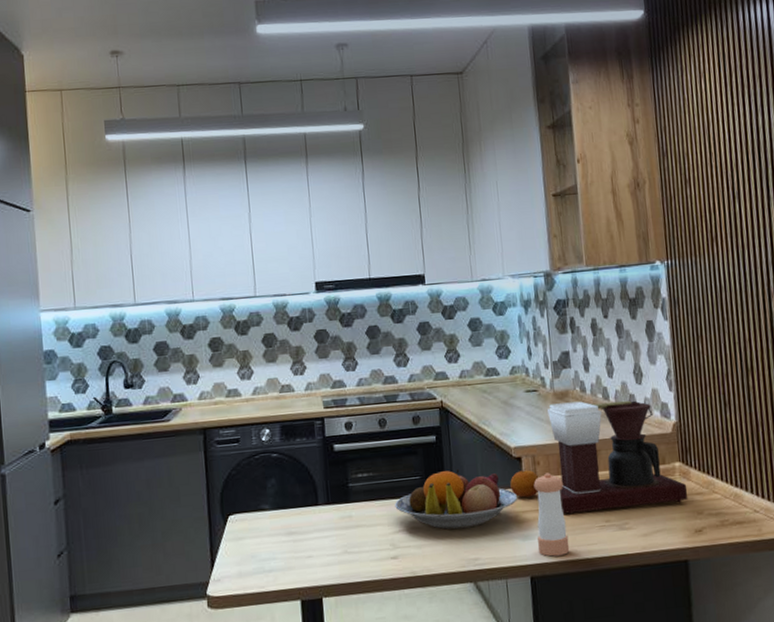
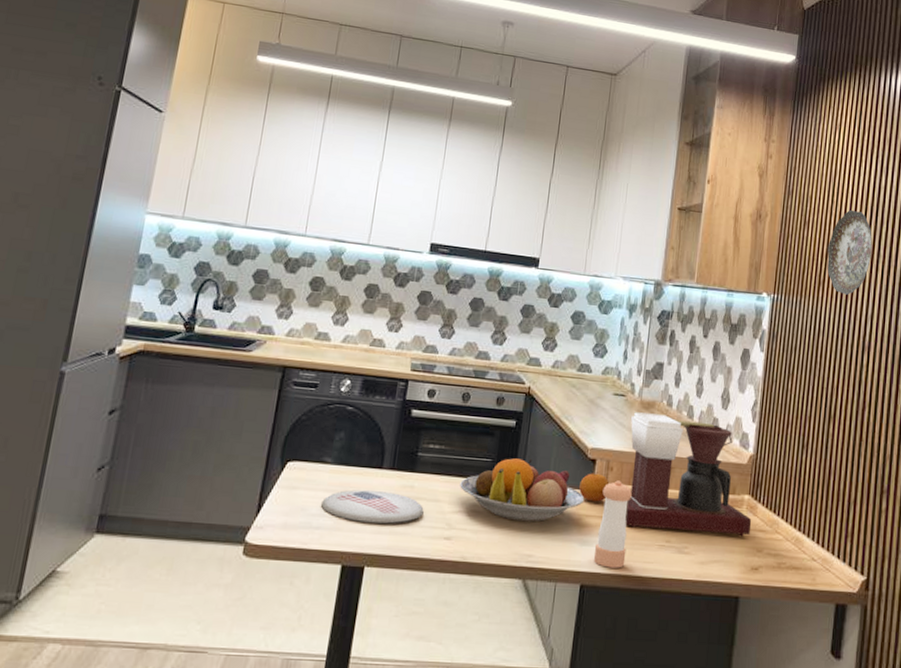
plate: none [269,525,366,559] -> present [321,489,424,524]
decorative plate: none [713,157,762,246] -> present [827,210,873,295]

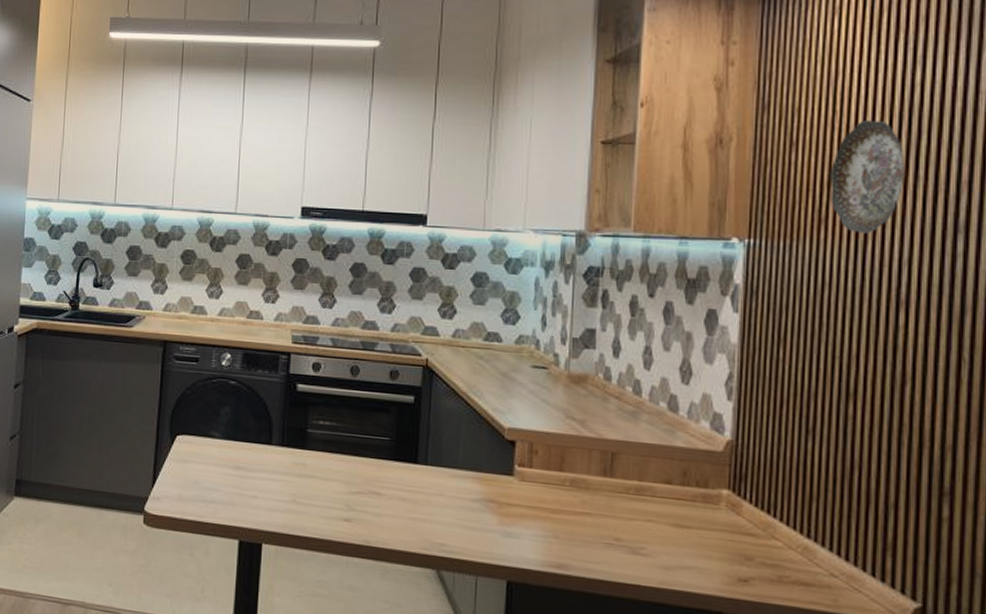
plate: present [321,489,424,524] -> none [213,465,319,502]
fruit bowl: present [460,458,585,522] -> none [356,437,505,509]
fruit: present [579,473,610,502] -> none [497,456,535,490]
pepper shaker: present [594,480,632,568] -> none [522,466,565,566]
coffee maker: present [625,412,752,537] -> none [556,387,735,540]

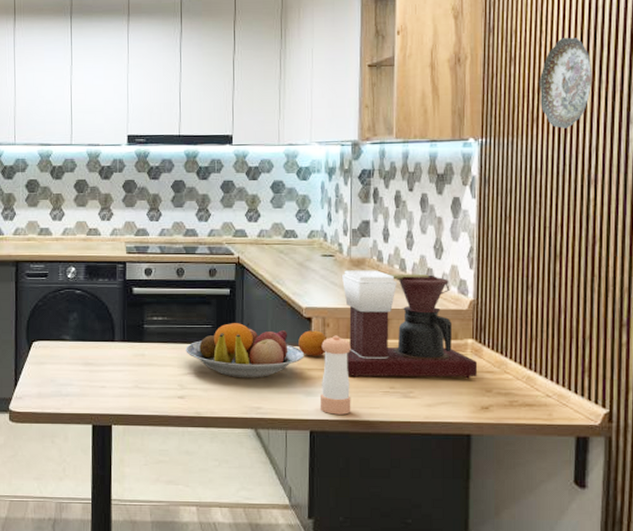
fruit bowl: none [356,437,505,509] -> present [186,322,305,378]
fruit: none [497,456,535,490] -> present [298,330,328,356]
pepper shaker: none [522,466,565,566] -> present [321,335,351,415]
coffee maker: none [556,387,735,540] -> present [341,270,478,379]

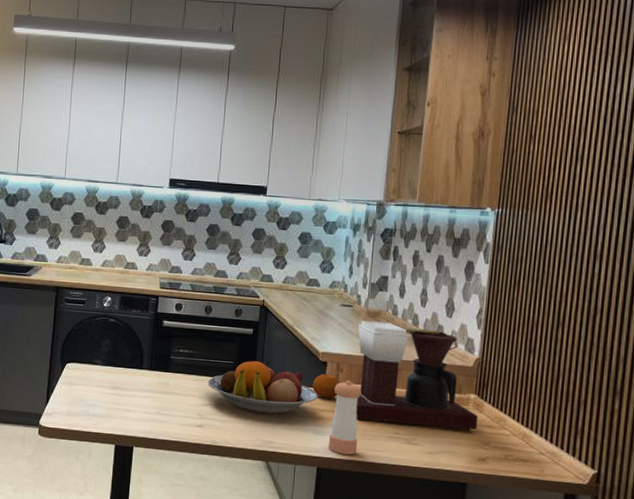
decorative plate: present [539,38,593,129] -> none [555,122,606,206]

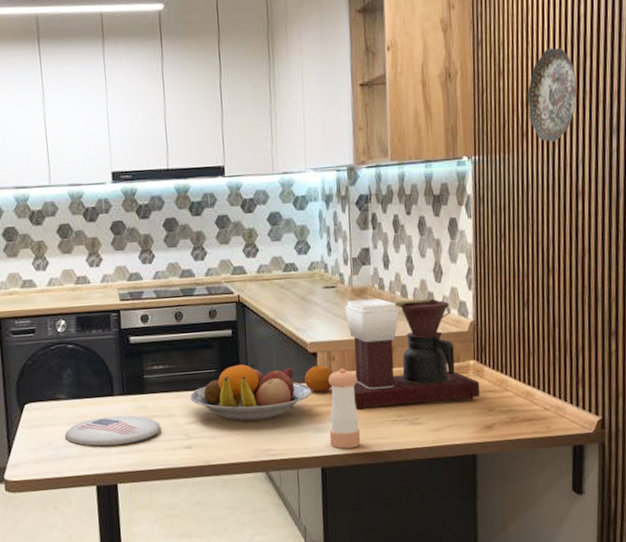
plate: none [96,386,179,414] -> present [65,415,161,447]
decorative plate: none [555,122,606,206] -> present [527,48,577,142]

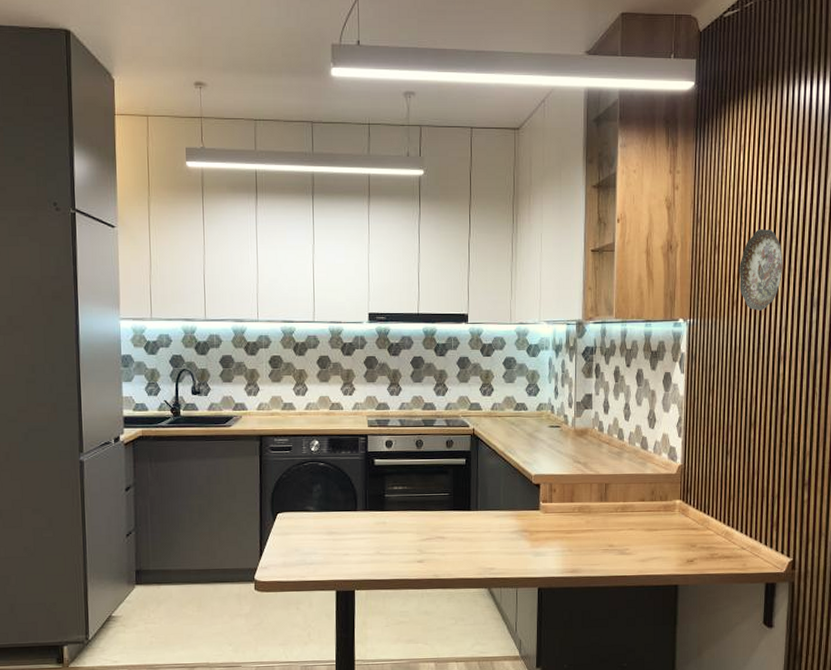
plate: present [65,415,161,447] -> none [311,528,397,556]
fruit bowl: present [190,362,312,422] -> none [424,489,534,542]
fruit: present [305,365,334,392] -> none [528,495,554,520]
pepper shaker: present [328,368,361,449] -> none [548,499,575,572]
coffee maker: present [344,298,480,409] -> none [566,439,685,538]

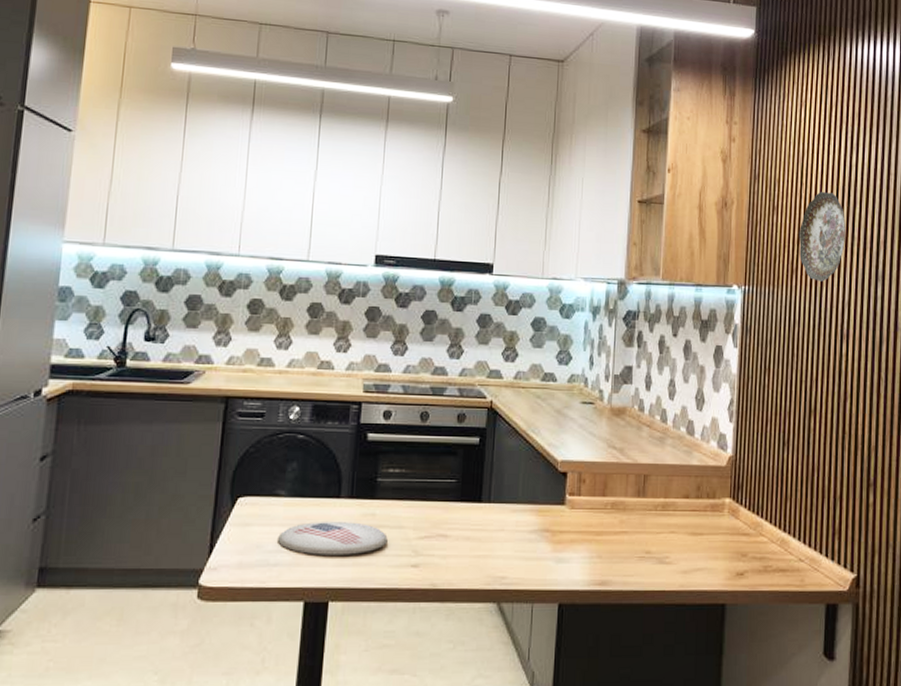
plate: none [311,528,397,556] -> present [278,521,388,555]

